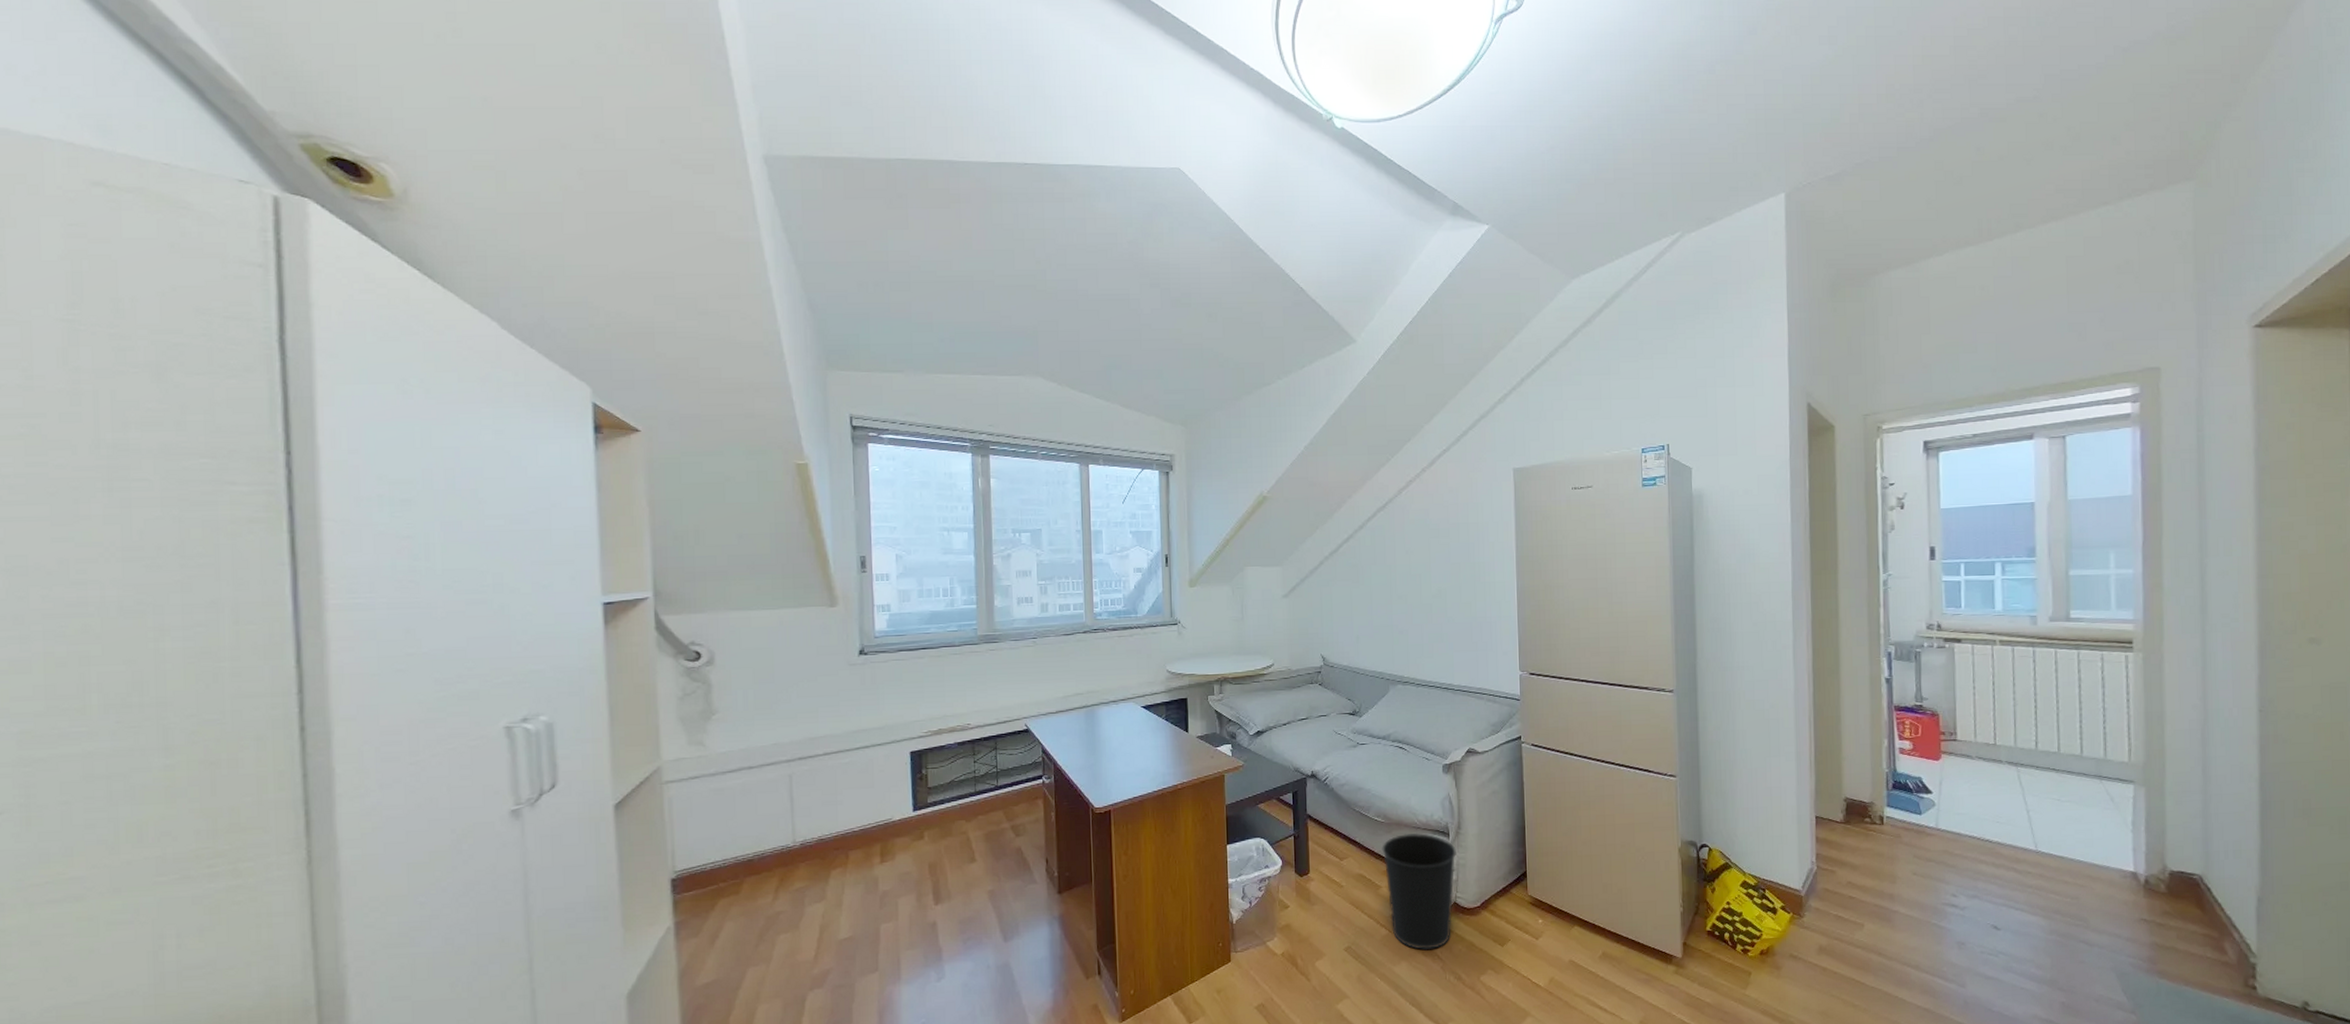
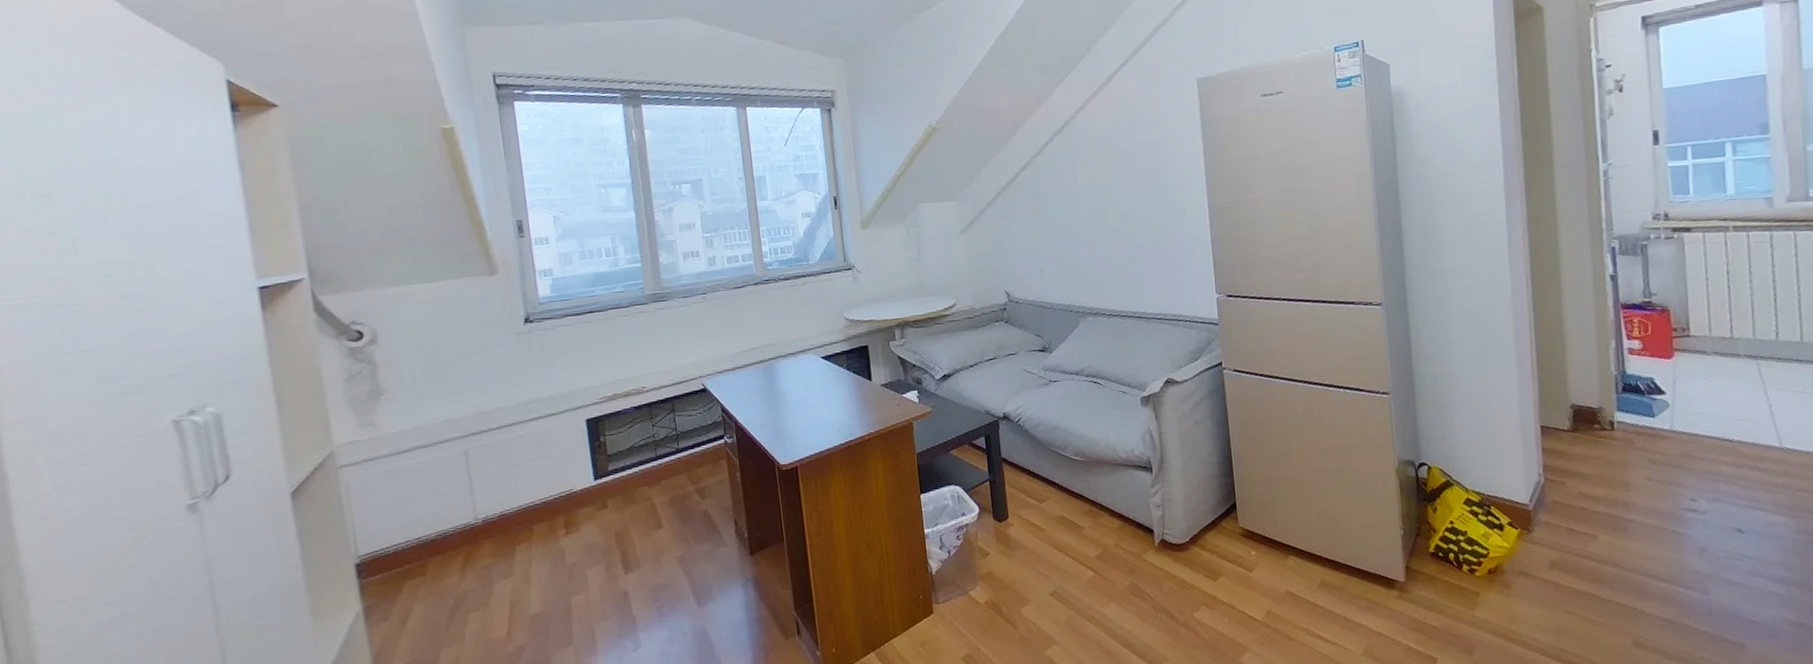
wastebasket: present [1382,832,1456,951] -> none [1082,469,1161,590]

